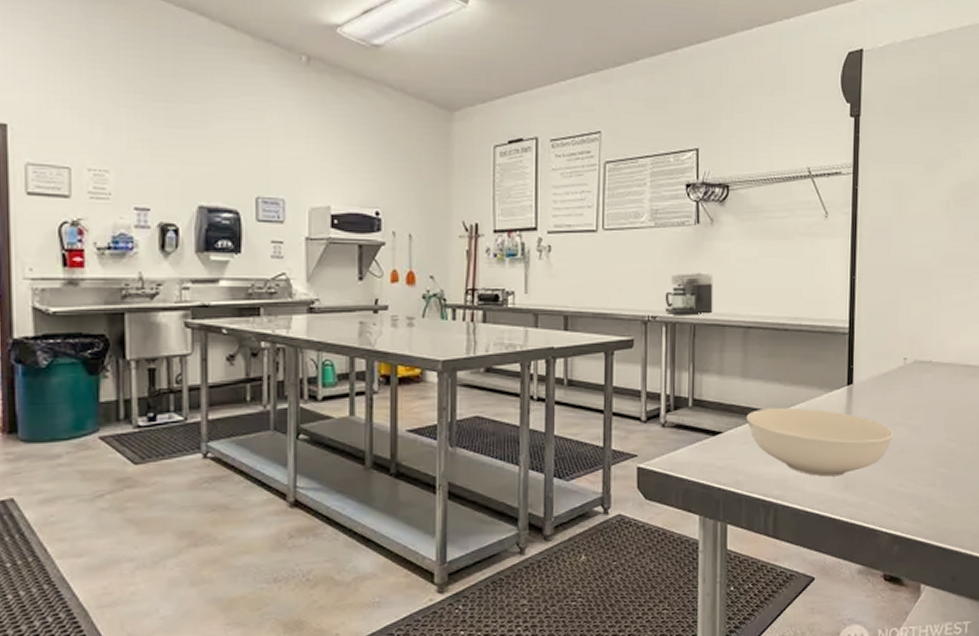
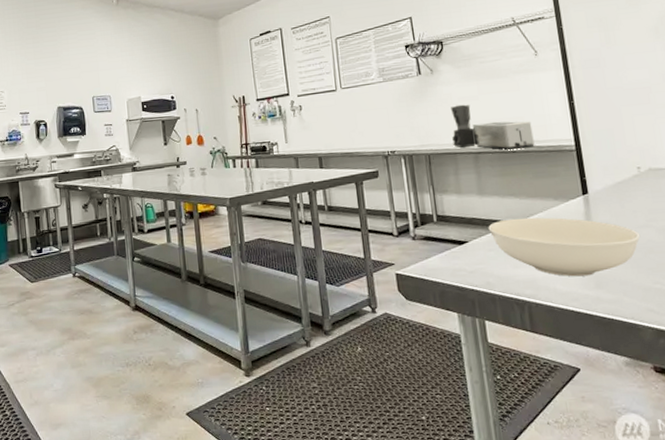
coffee maker: present [664,274,713,316] -> none [399,113,444,149]
blender: none [723,266,749,320] -> present [451,104,477,149]
toaster: none [747,291,809,326] -> present [473,121,535,150]

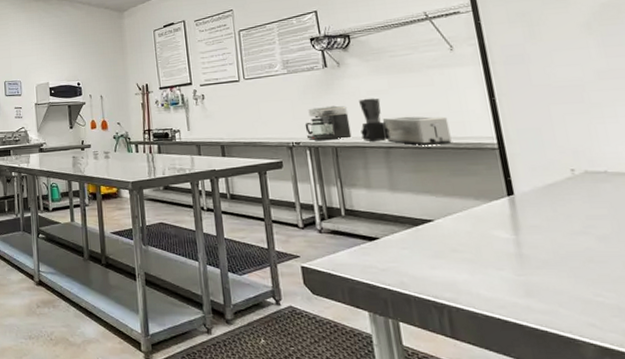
coffee maker: none [399,113,444,149] -> present [305,106,352,141]
bowl: present [488,217,641,277] -> none [401,216,577,283]

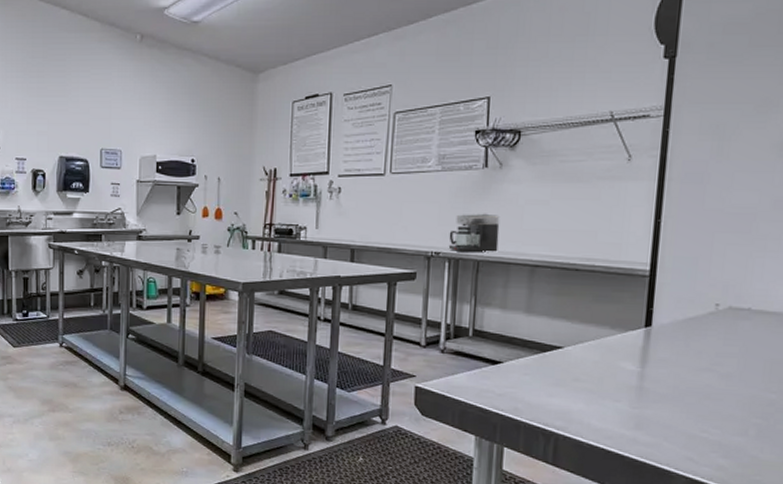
blender: present [359,98,388,142] -> none [508,208,538,259]
toaster: present [383,116,452,145] -> none [534,232,605,267]

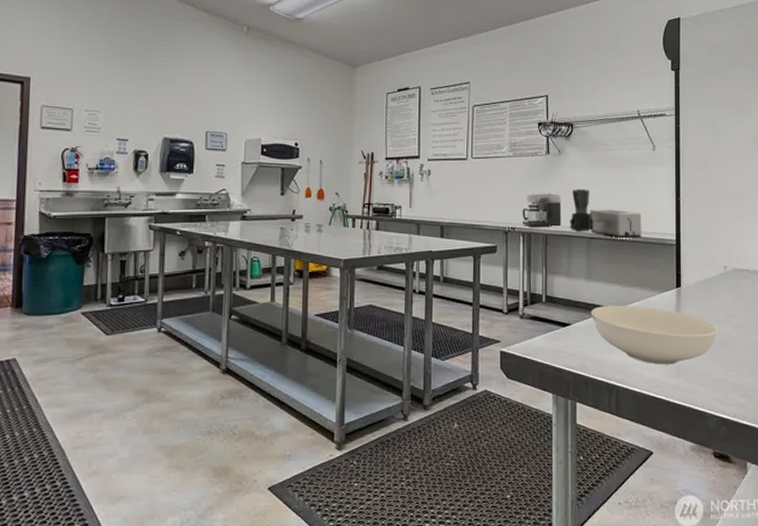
blender: none [508,208,538,259] -> present [570,189,591,232]
bowl: none [529,343,700,415] -> present [591,305,719,365]
toaster: none [534,232,605,267] -> present [590,209,642,238]

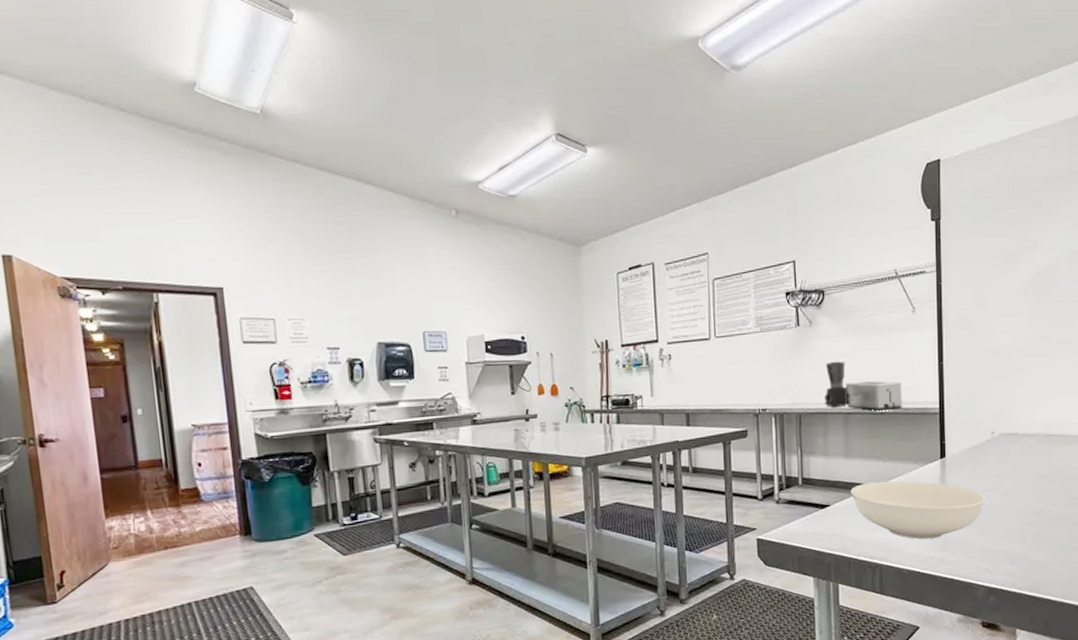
coffee maker: present [522,194,562,228] -> none [772,369,816,408]

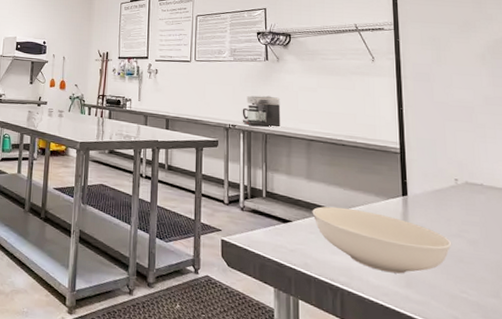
coffee maker: none [772,369,816,408] -> present [242,95,281,127]
blender: present [825,361,848,408] -> none [289,93,311,134]
toaster: present [846,380,902,411] -> none [309,113,363,144]

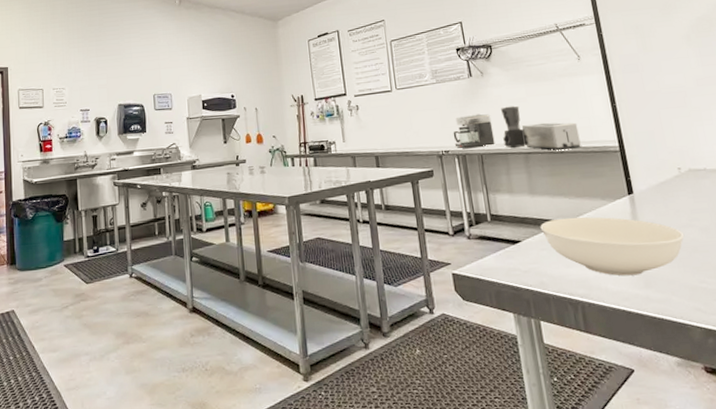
blender: none [289,93,311,134] -> present [501,106,527,149]
toaster: none [309,113,363,144] -> present [522,122,581,150]

